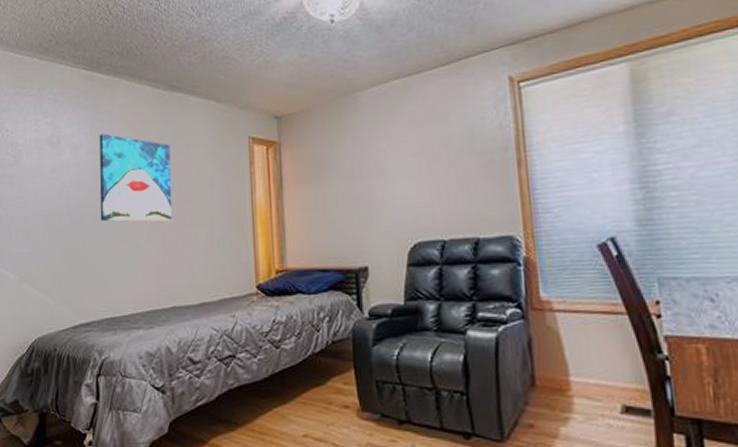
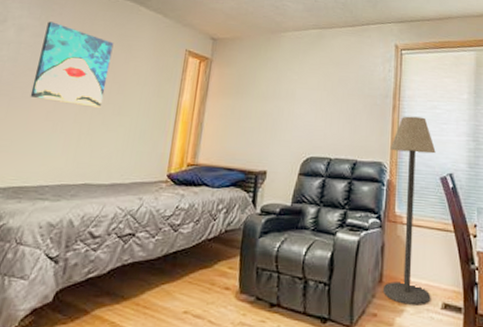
floor lamp: none [521,168,605,411] -> present [382,116,436,306]

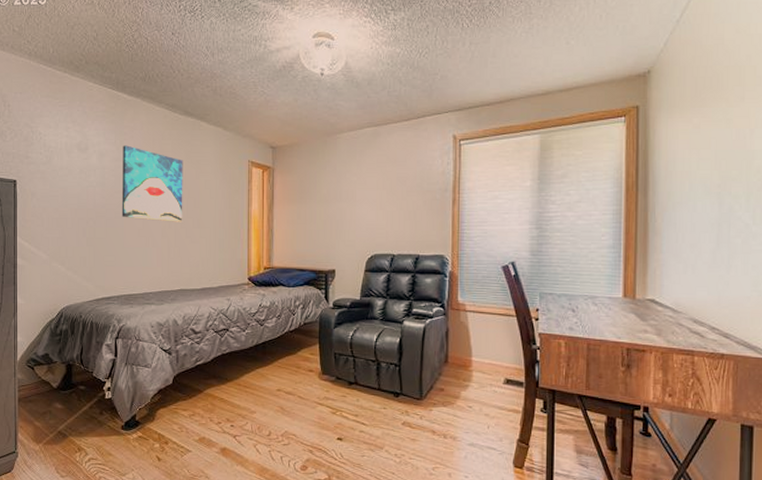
floor lamp: present [382,116,436,306] -> none [448,208,497,381]

